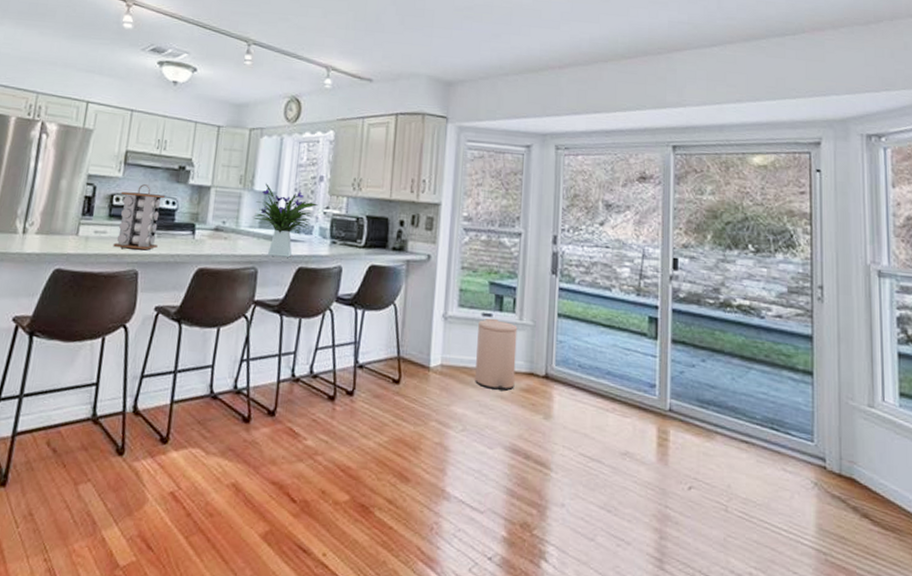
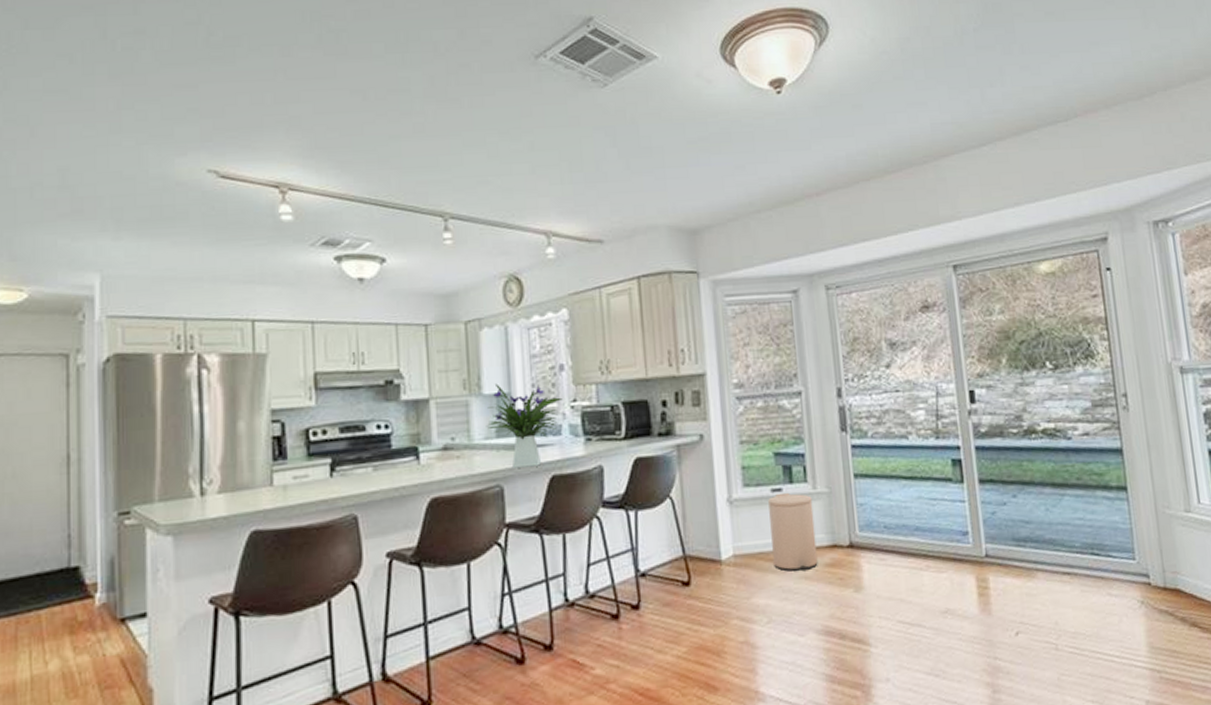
spice rack: present [113,183,166,251] -> none [317,408,376,492]

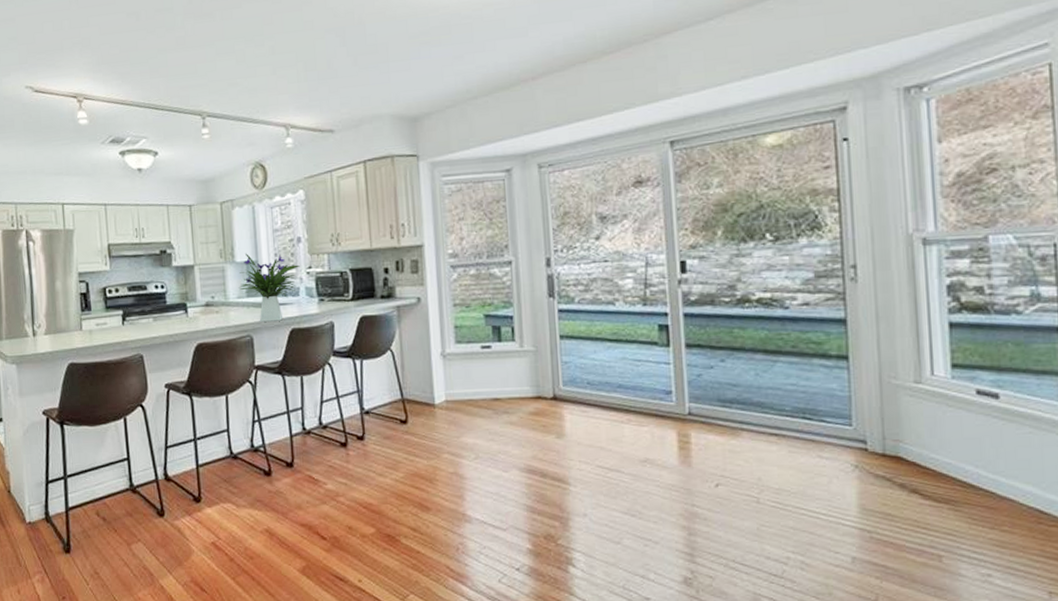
pedal bin: present [768,492,818,572] -> none [478,349,523,418]

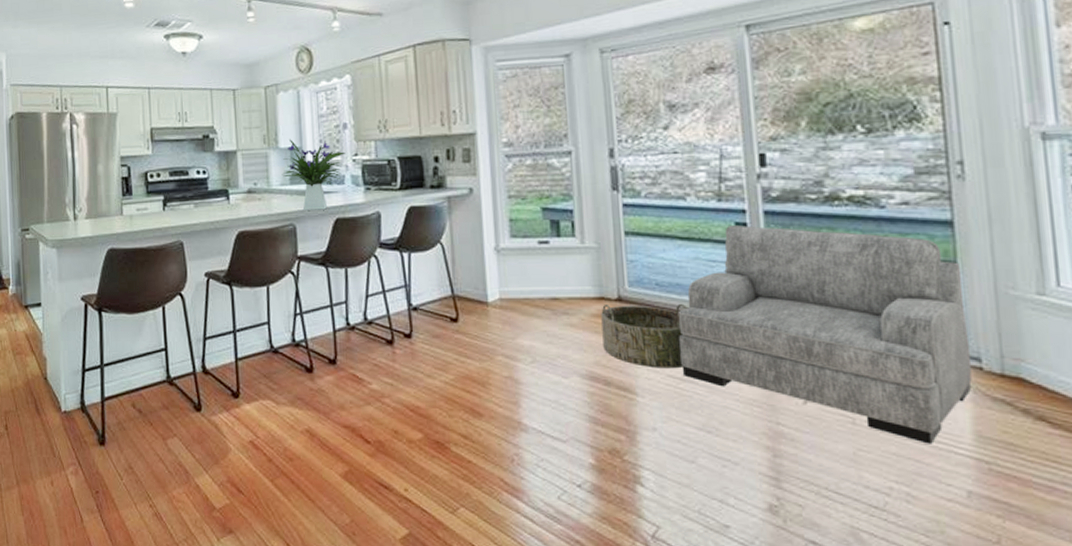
basket: none [538,400,616,460] -> present [601,303,688,369]
armchair: none [606,326,858,518] -> present [678,224,972,444]

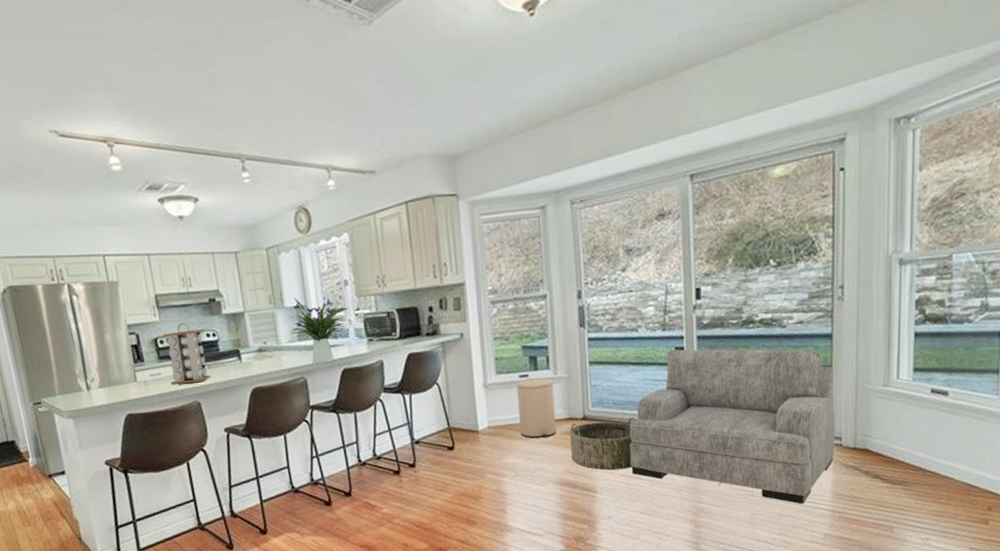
spice rack: none [153,157,197,222] -> present [162,322,211,386]
pedal bin: none [535,245,584,319] -> present [517,377,557,439]

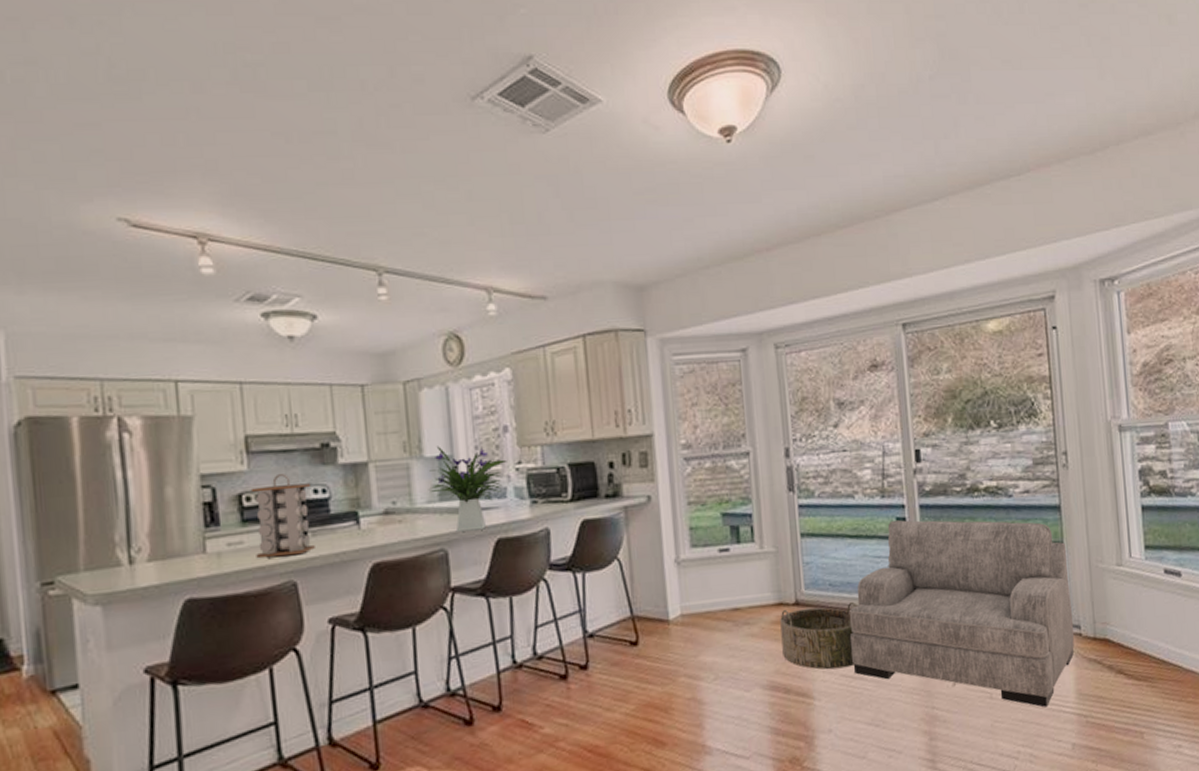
pedal bin: present [517,377,557,439] -> none [716,552,764,630]

